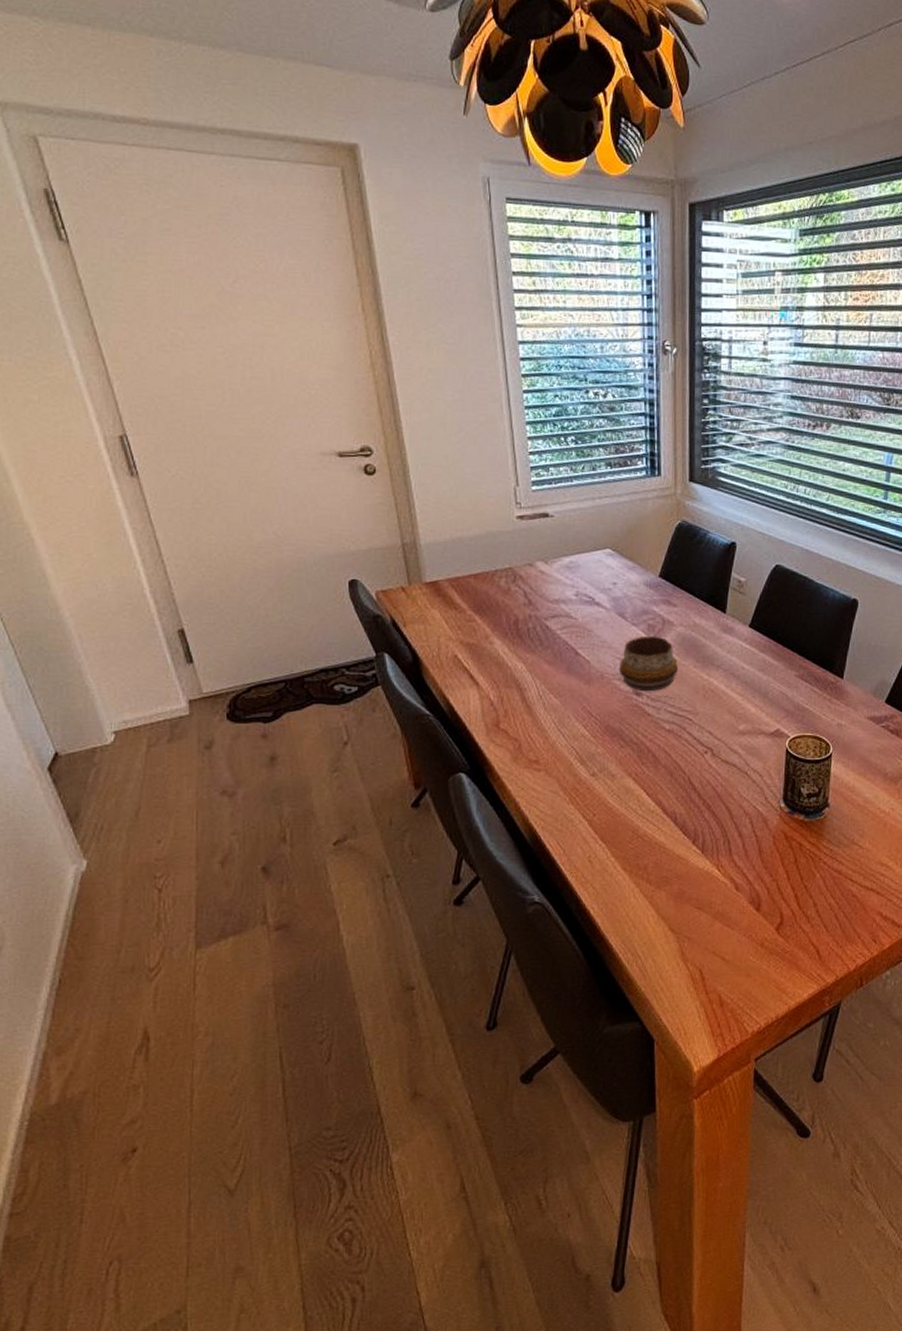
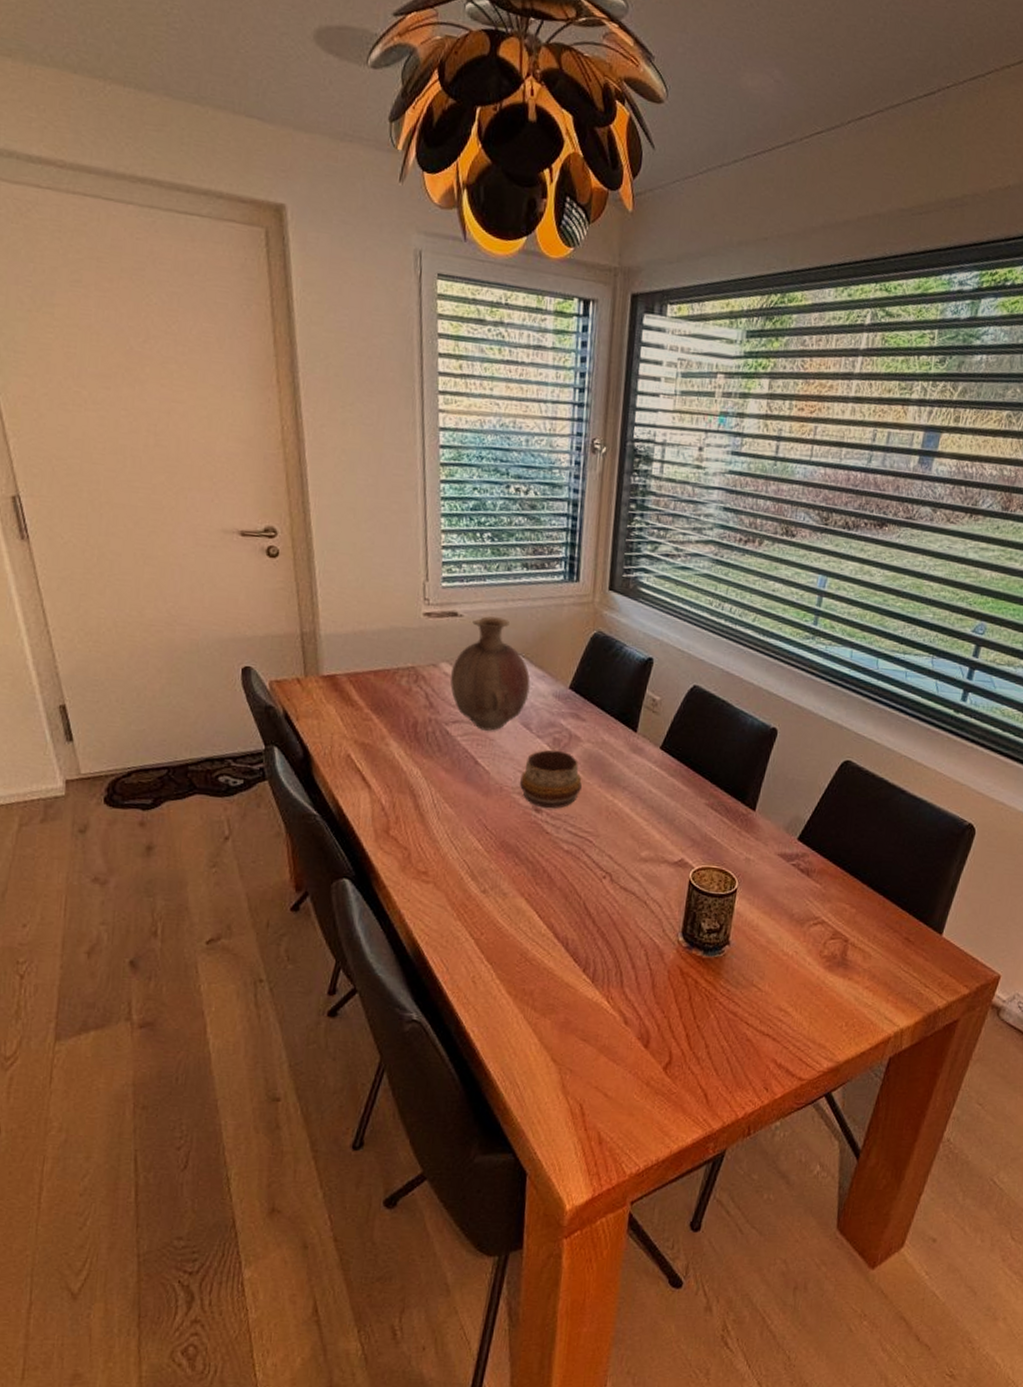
vase: none [546,515,622,622] -> present [450,616,531,731]

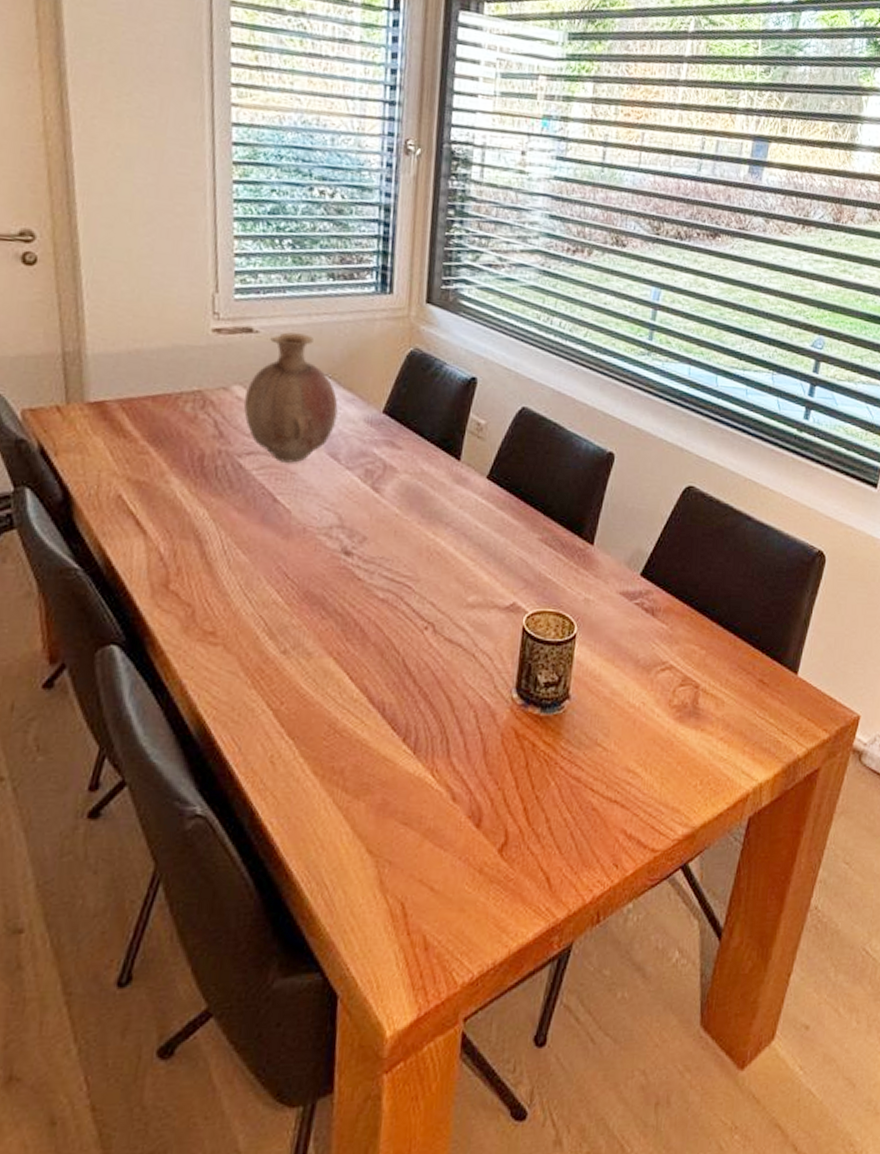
decorative bowl: present [520,749,582,809] -> none [327,482,399,551]

